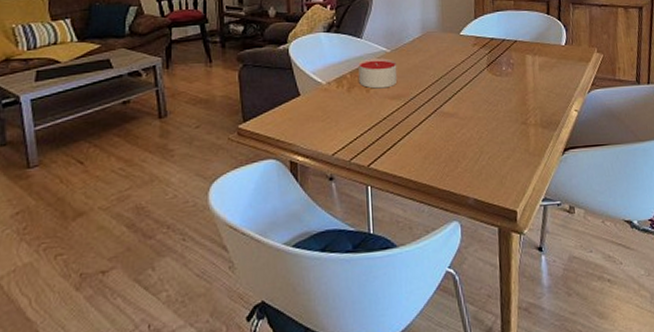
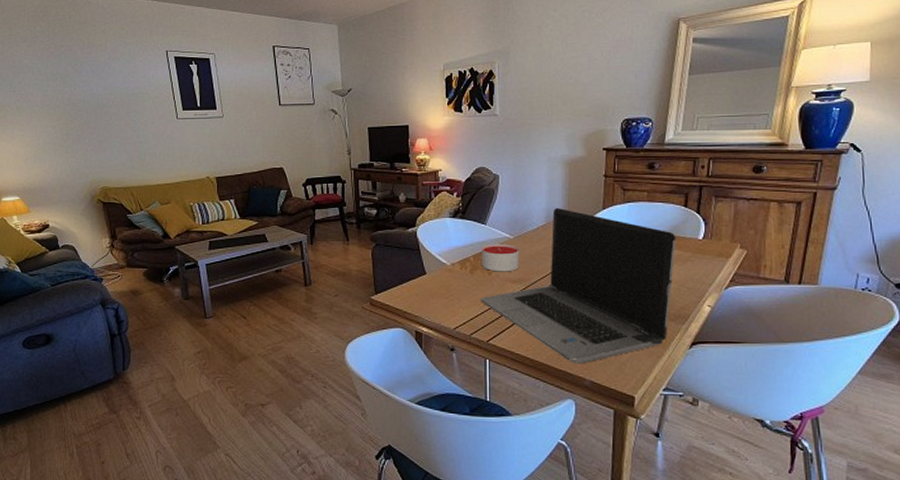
laptop computer: none [360,18,543,182] -> present [481,207,677,364]

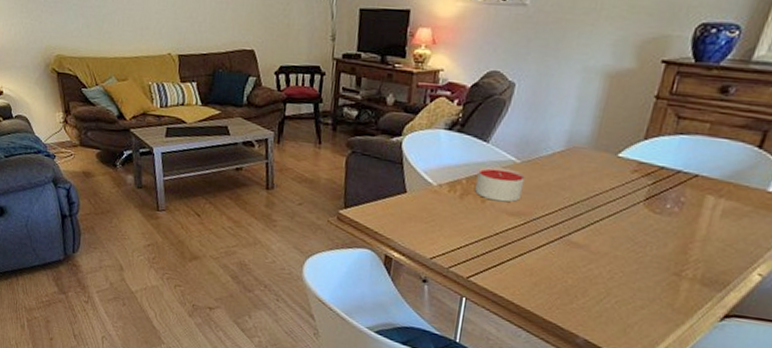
laptop computer: present [481,207,677,364] -> none [467,131,737,319]

